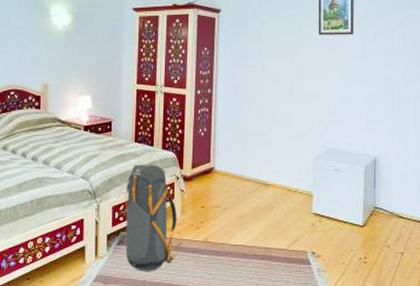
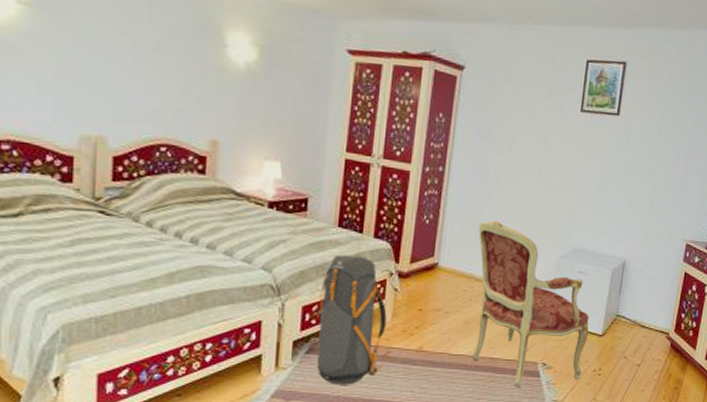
armchair: none [244,129,351,275] -> present [472,220,590,388]

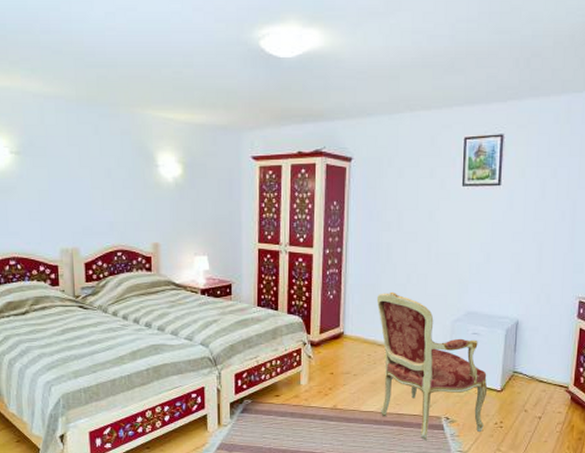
backpack: present [316,254,391,385] -> none [248,329,310,439]

